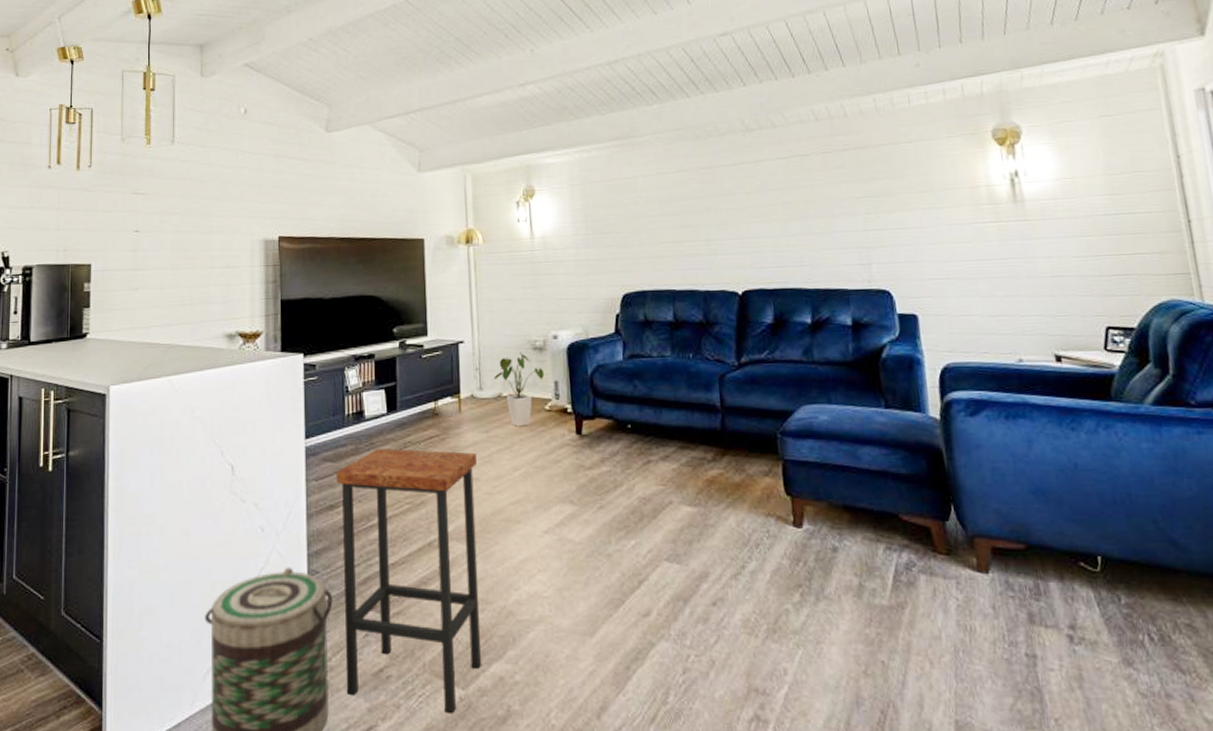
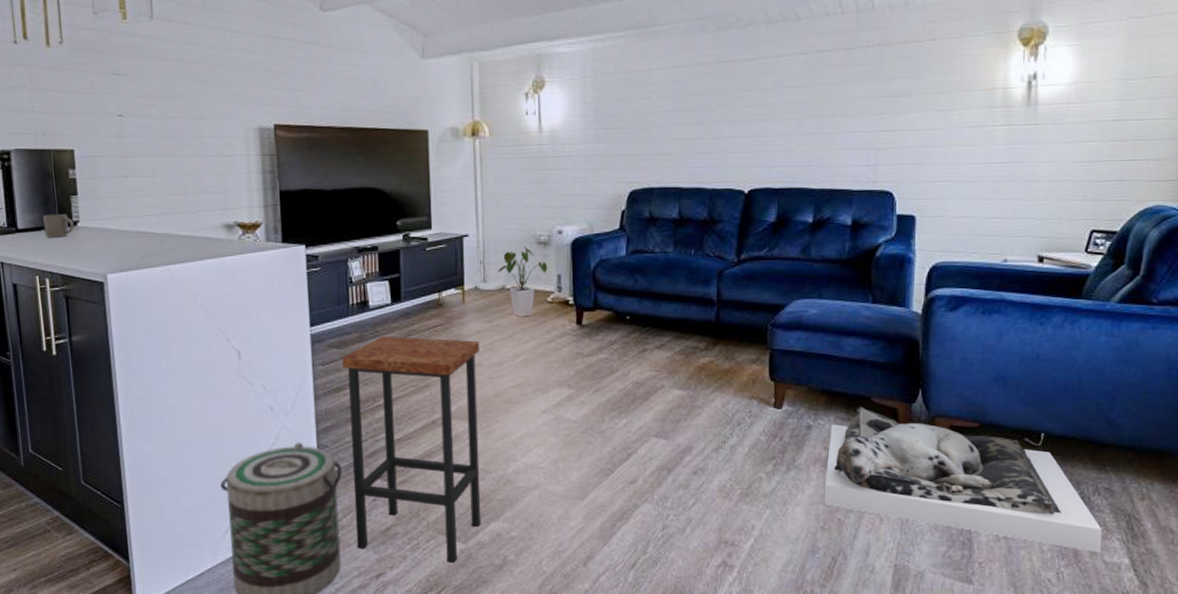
mug: none [55,325,84,350] -> present [43,213,75,237]
dog bed: none [858,525,1199,708] -> present [825,407,1102,553]

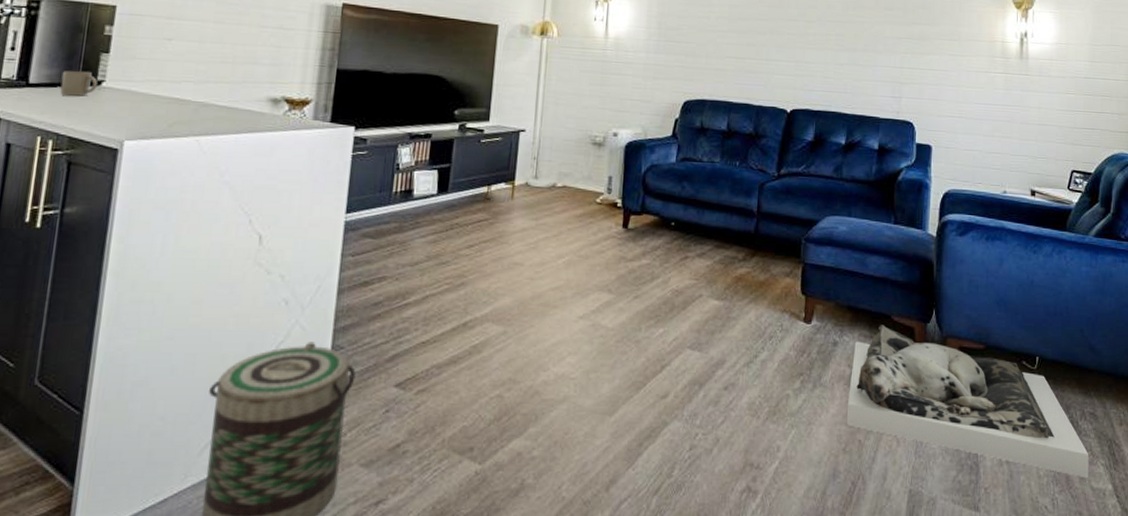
bar stool: present [342,336,482,563] -> none [358,227,523,488]
house plant: present [498,246,548,317] -> none [551,145,601,217]

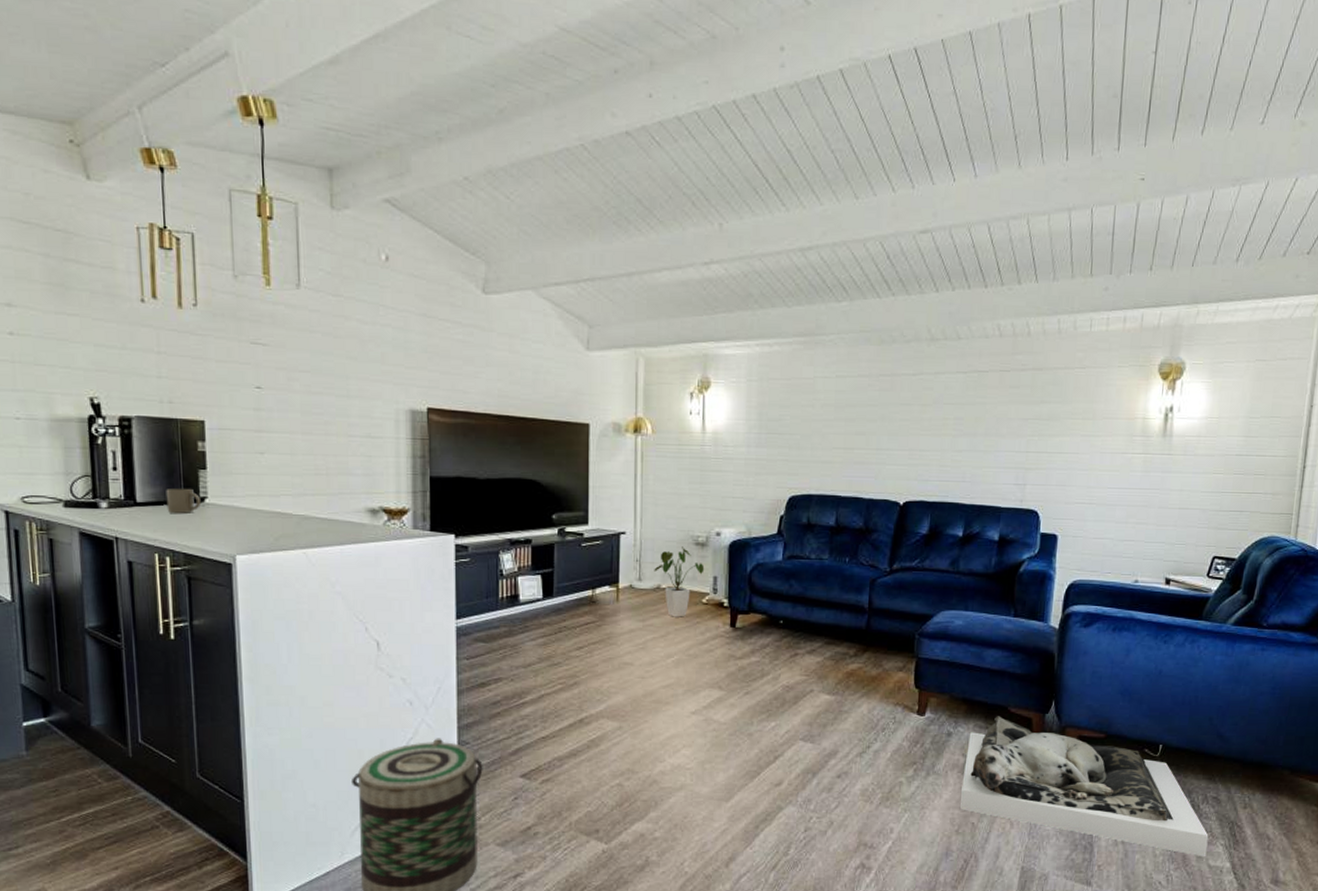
house plant: none [551,145,601,217] -> present [654,546,705,617]

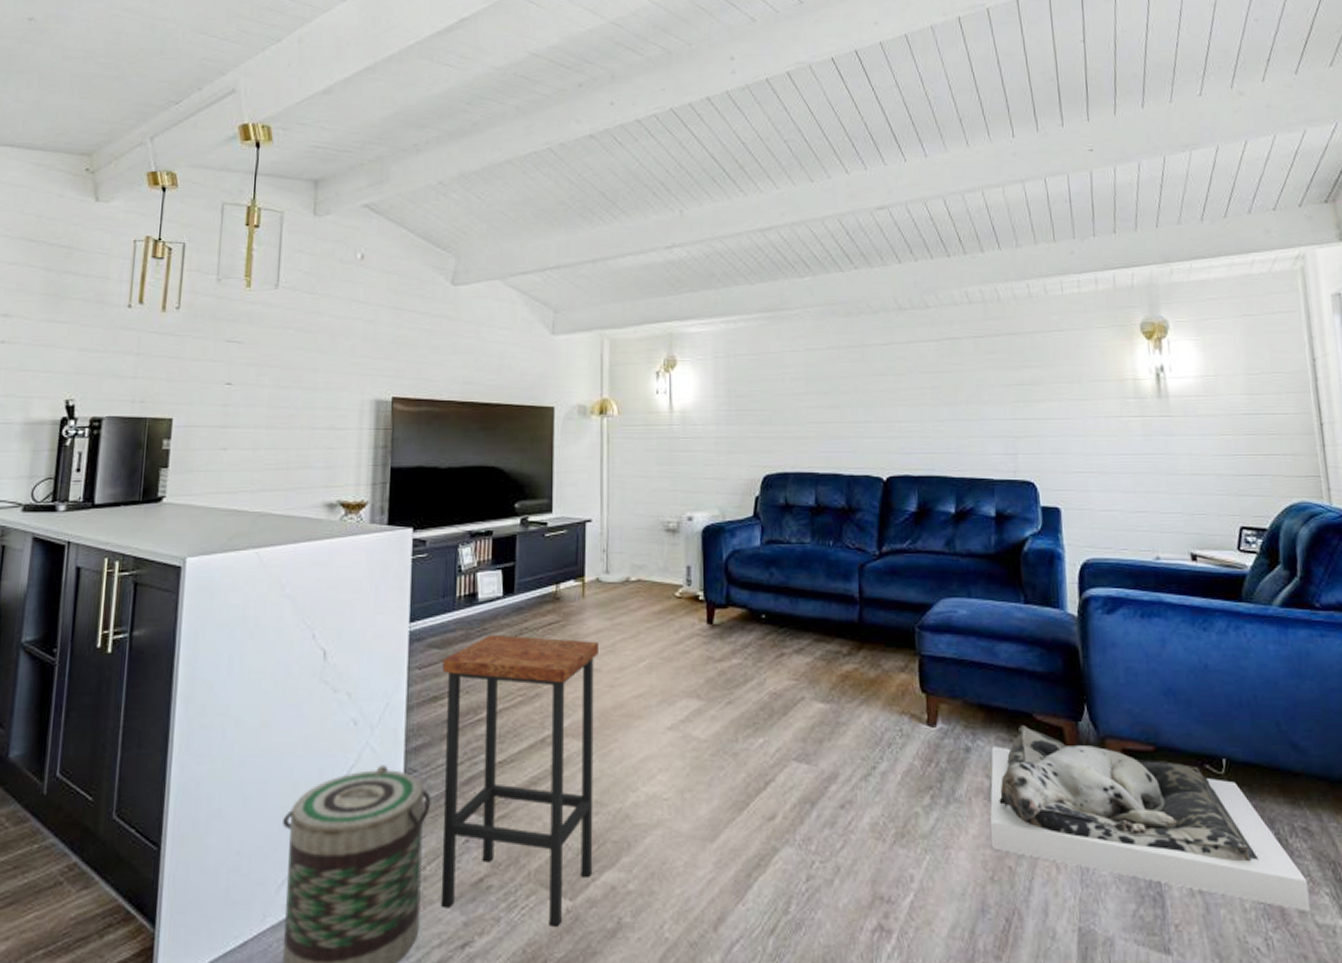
mug: present [166,488,202,513] -> none [123,487,159,514]
bar stool: none [489,631,631,864] -> present [440,634,598,928]
house plant: present [654,546,705,617] -> none [622,533,677,614]

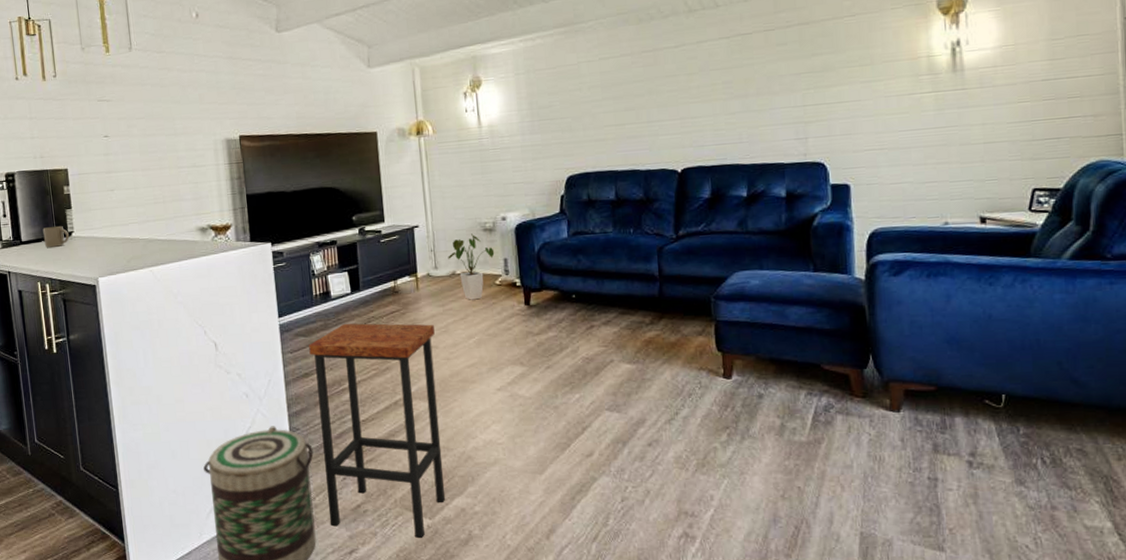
mug: none [123,487,159,514] -> present [42,225,70,248]
house plant: none [622,533,677,614] -> present [448,233,495,300]
dog bed: present [990,725,1311,912] -> none [781,374,1080,517]

